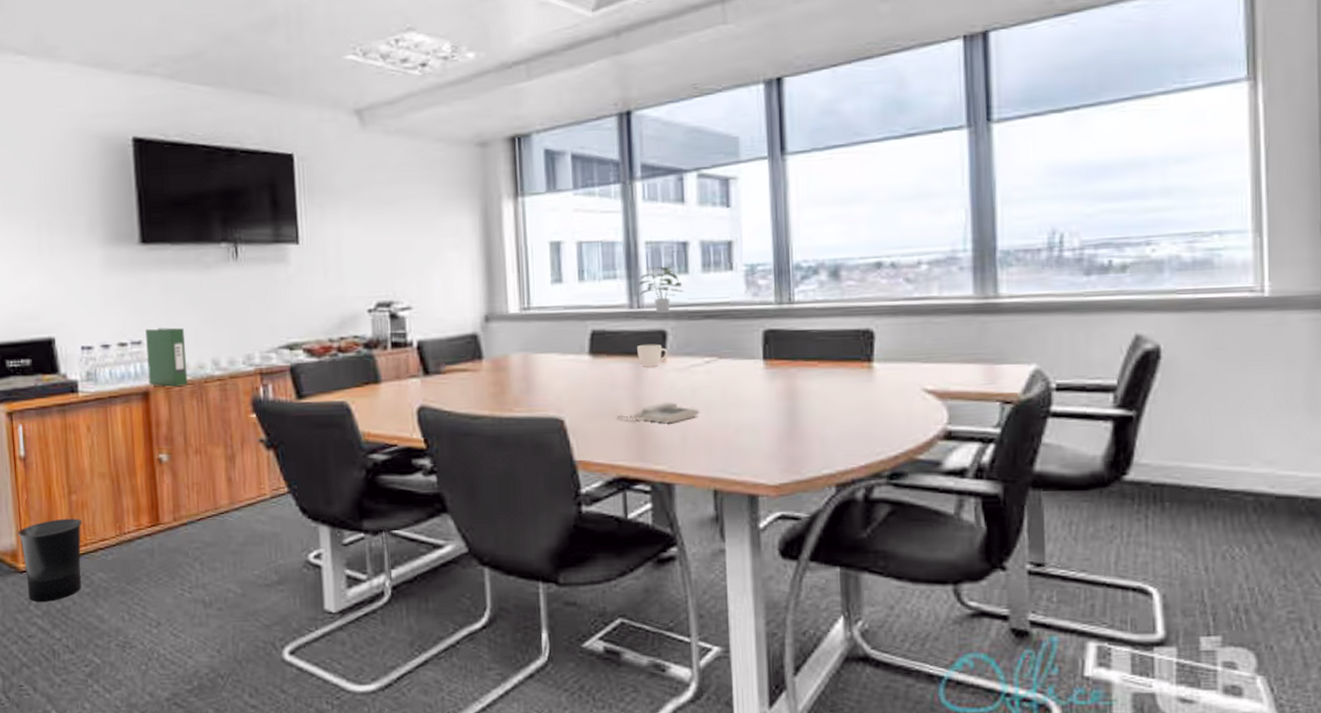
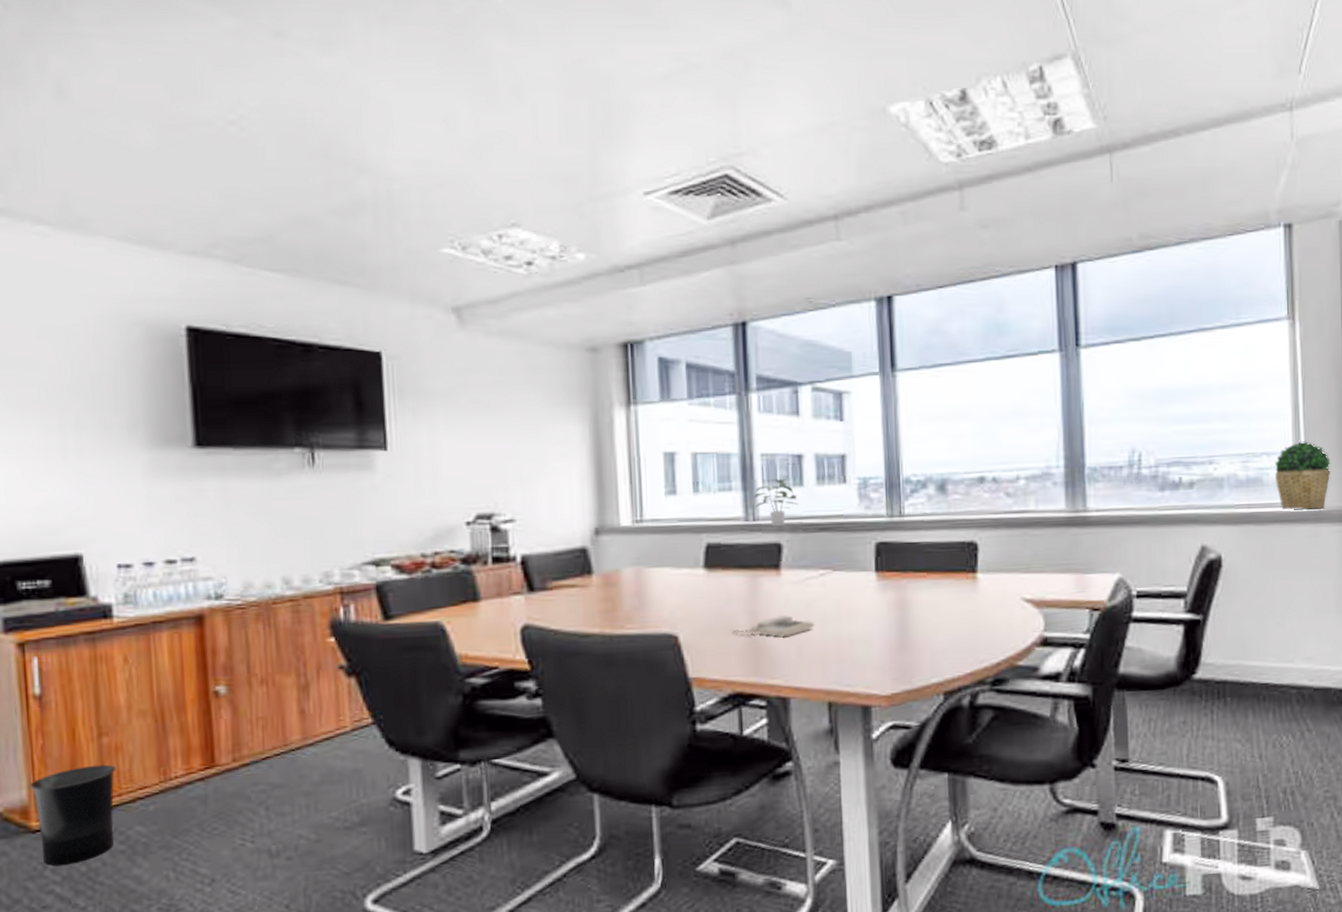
binder: present [145,327,188,387] -> none [200,542,253,610]
cup: present [637,344,669,367] -> none [753,557,784,581]
potted plant: none [1228,219,1302,296] -> present [1274,442,1331,511]

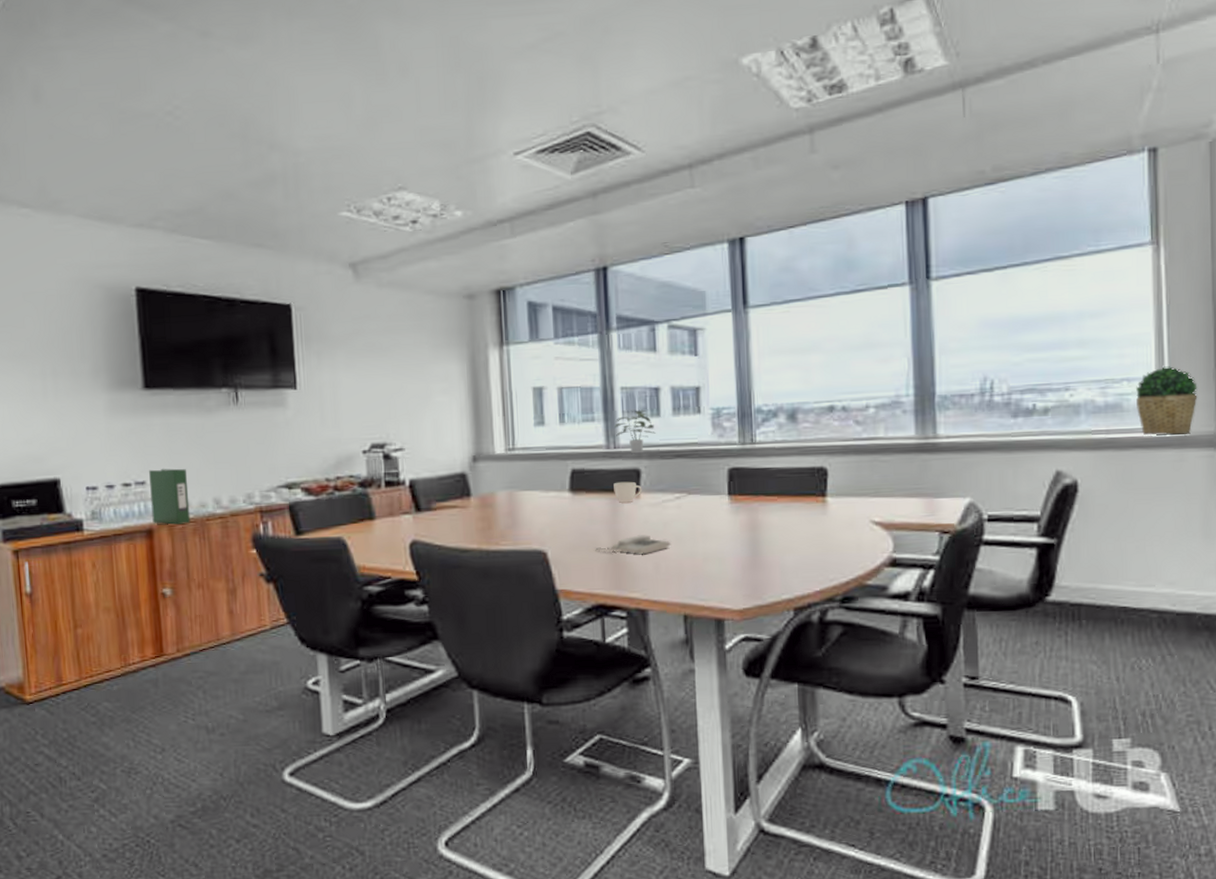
waste bin: present [30,764,117,866] -> none [24,651,88,731]
binder: none [200,542,253,610] -> present [149,468,191,525]
cup: none [753,557,784,581] -> present [614,481,642,503]

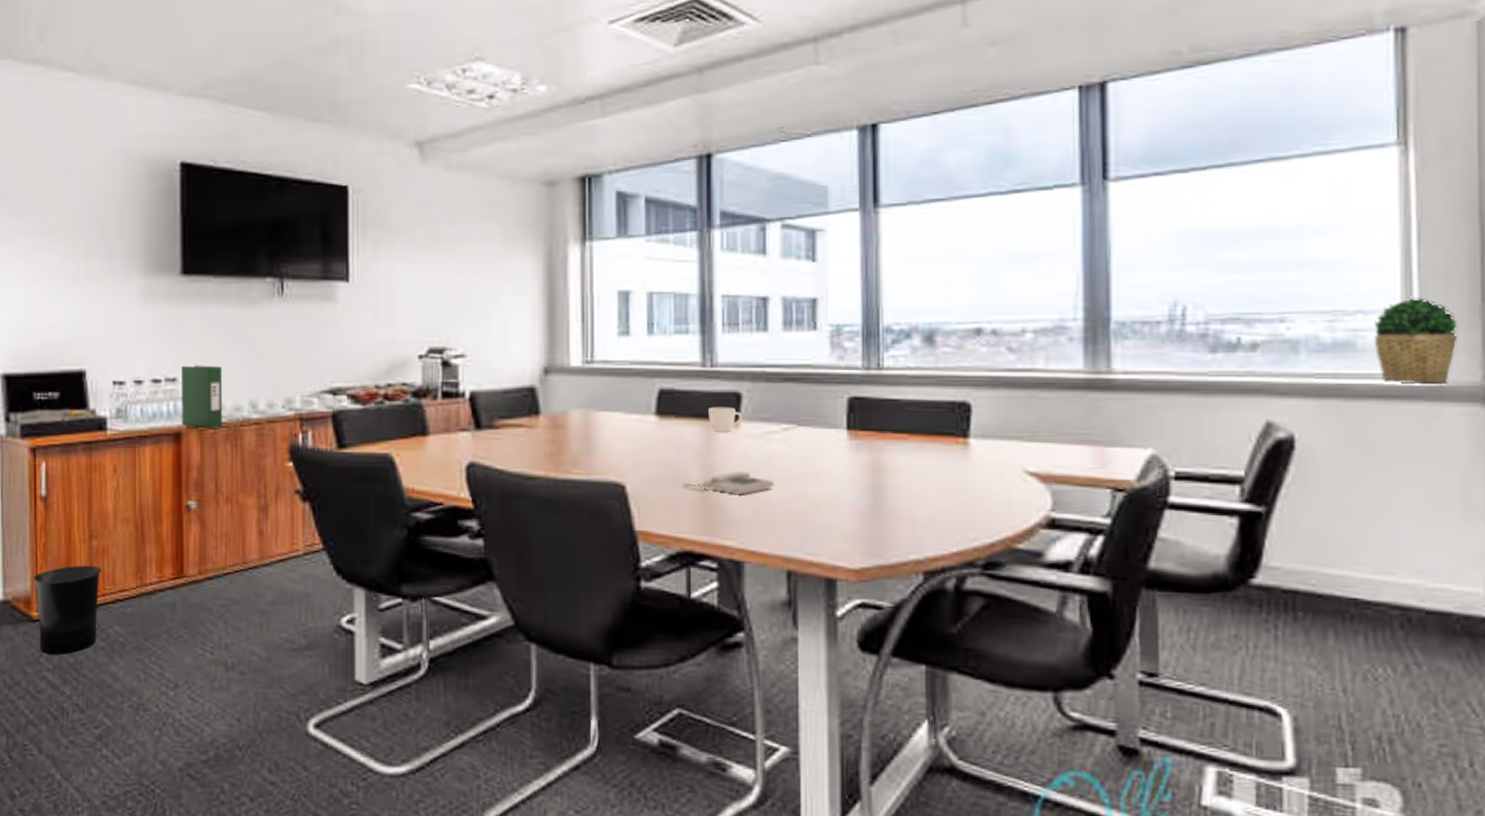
waste bin: none [24,651,88,731] -> present [33,565,102,655]
potted plant: present [614,409,655,454] -> none [713,322,761,374]

